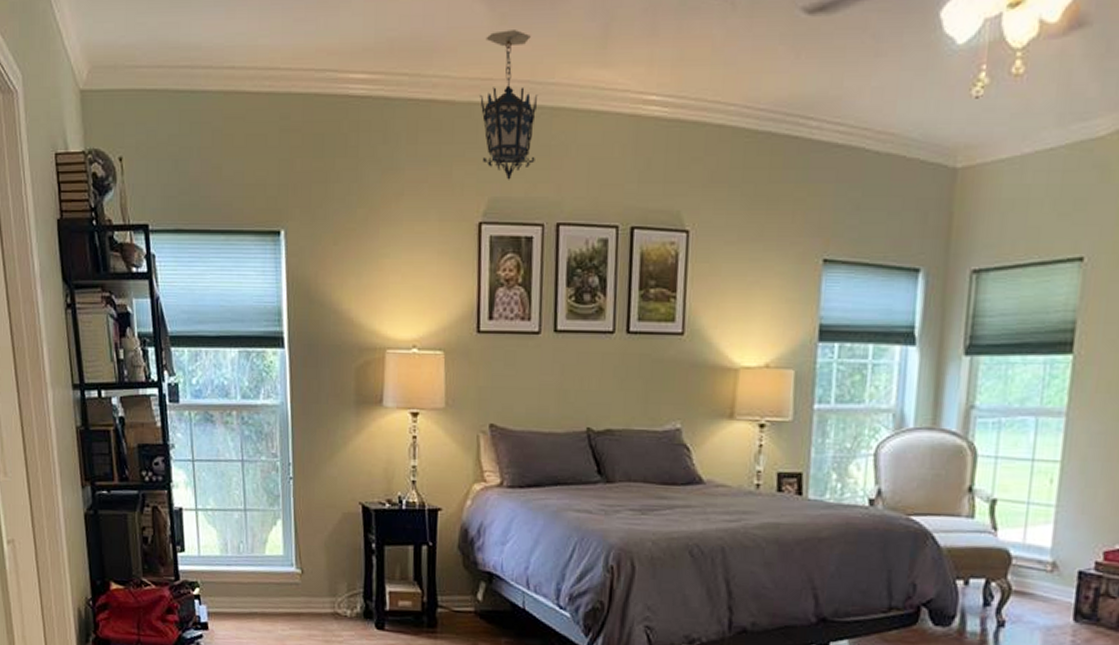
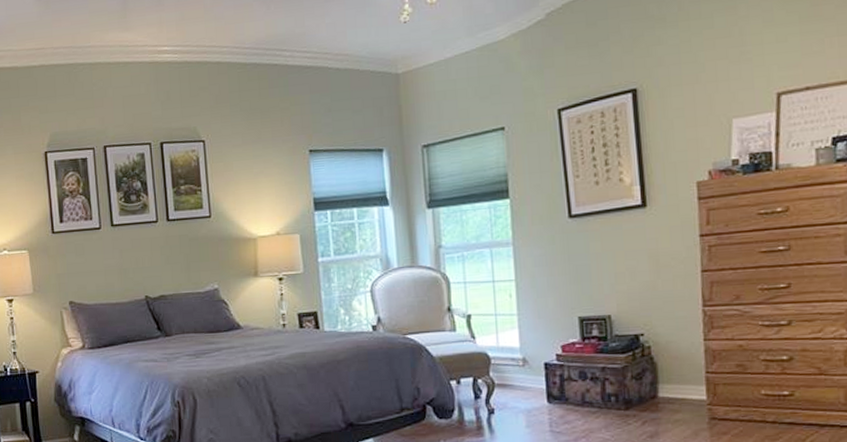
hanging lantern: present [480,30,539,180] -> none [36,12,82,119]

